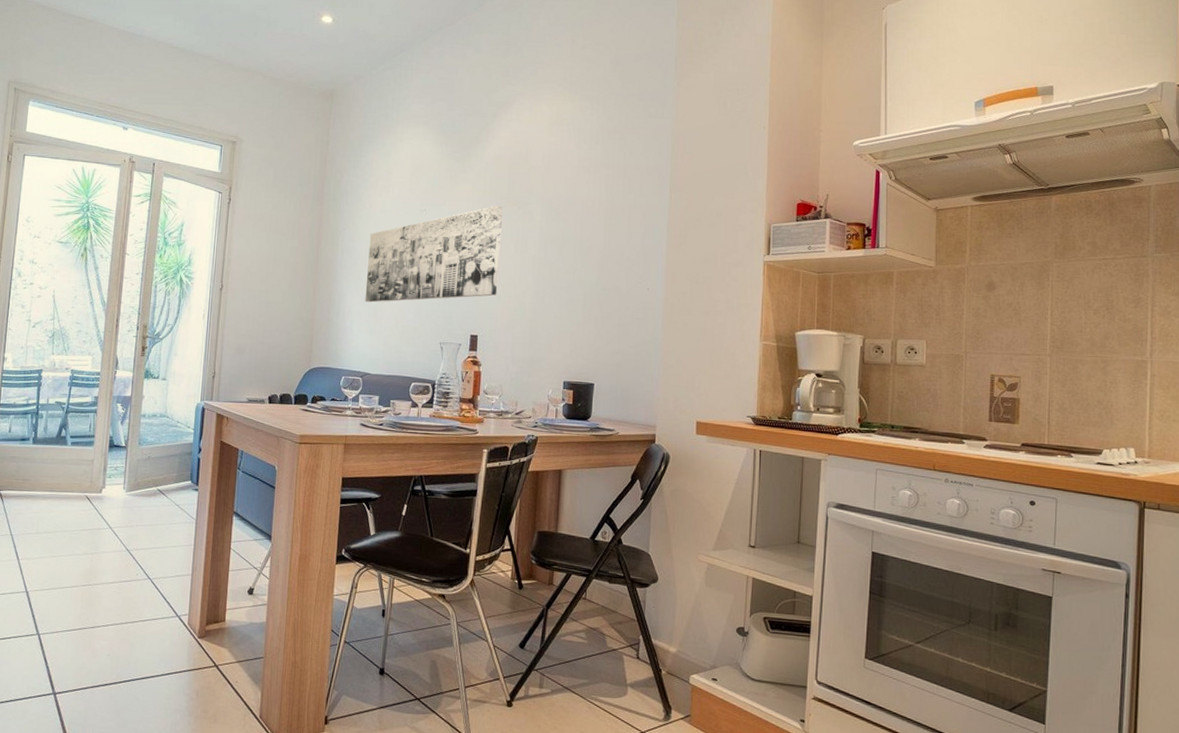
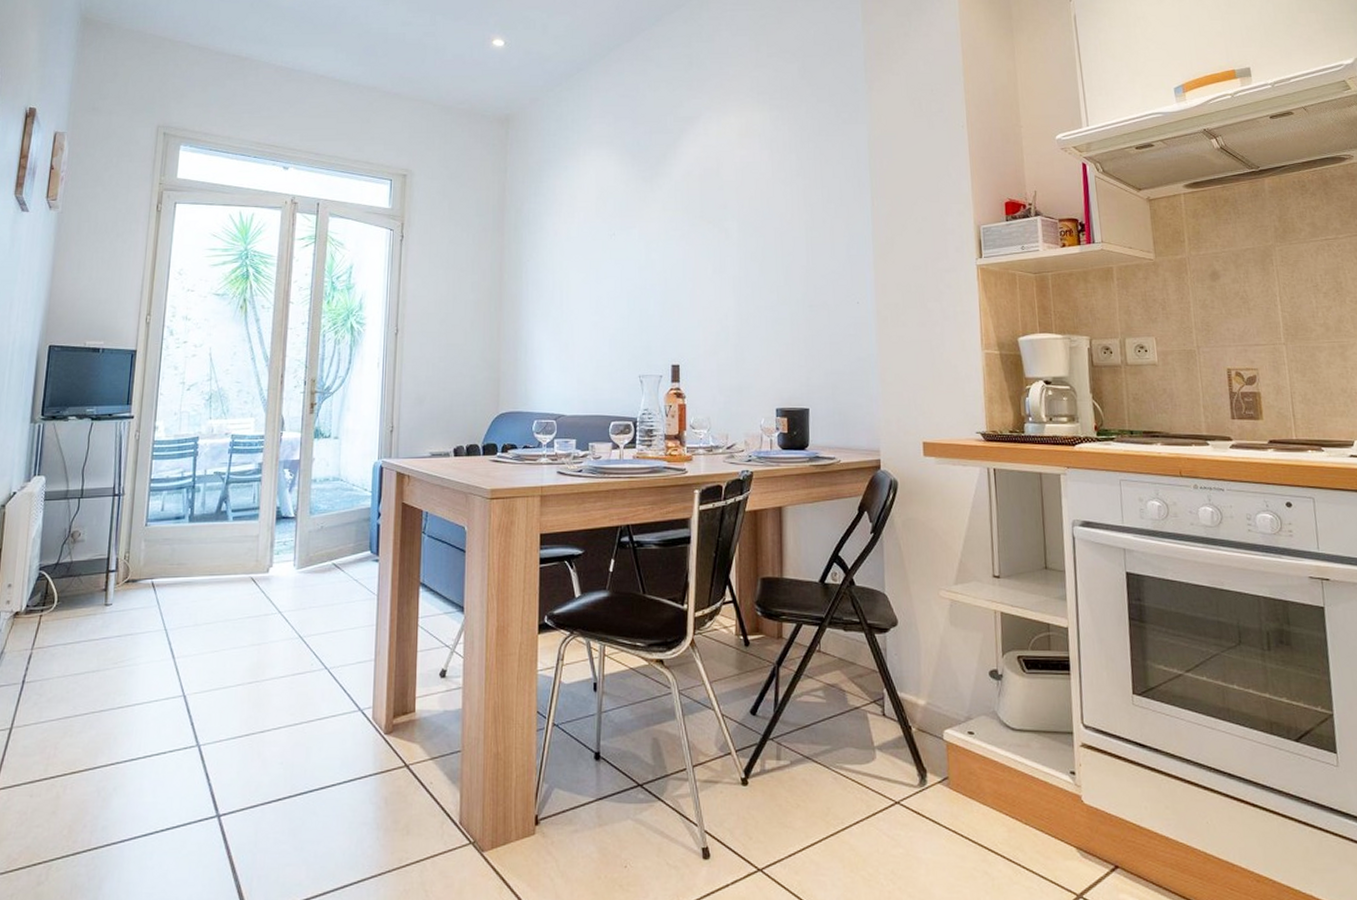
wall art: present [365,205,502,303] -> none [554,224,698,337]

